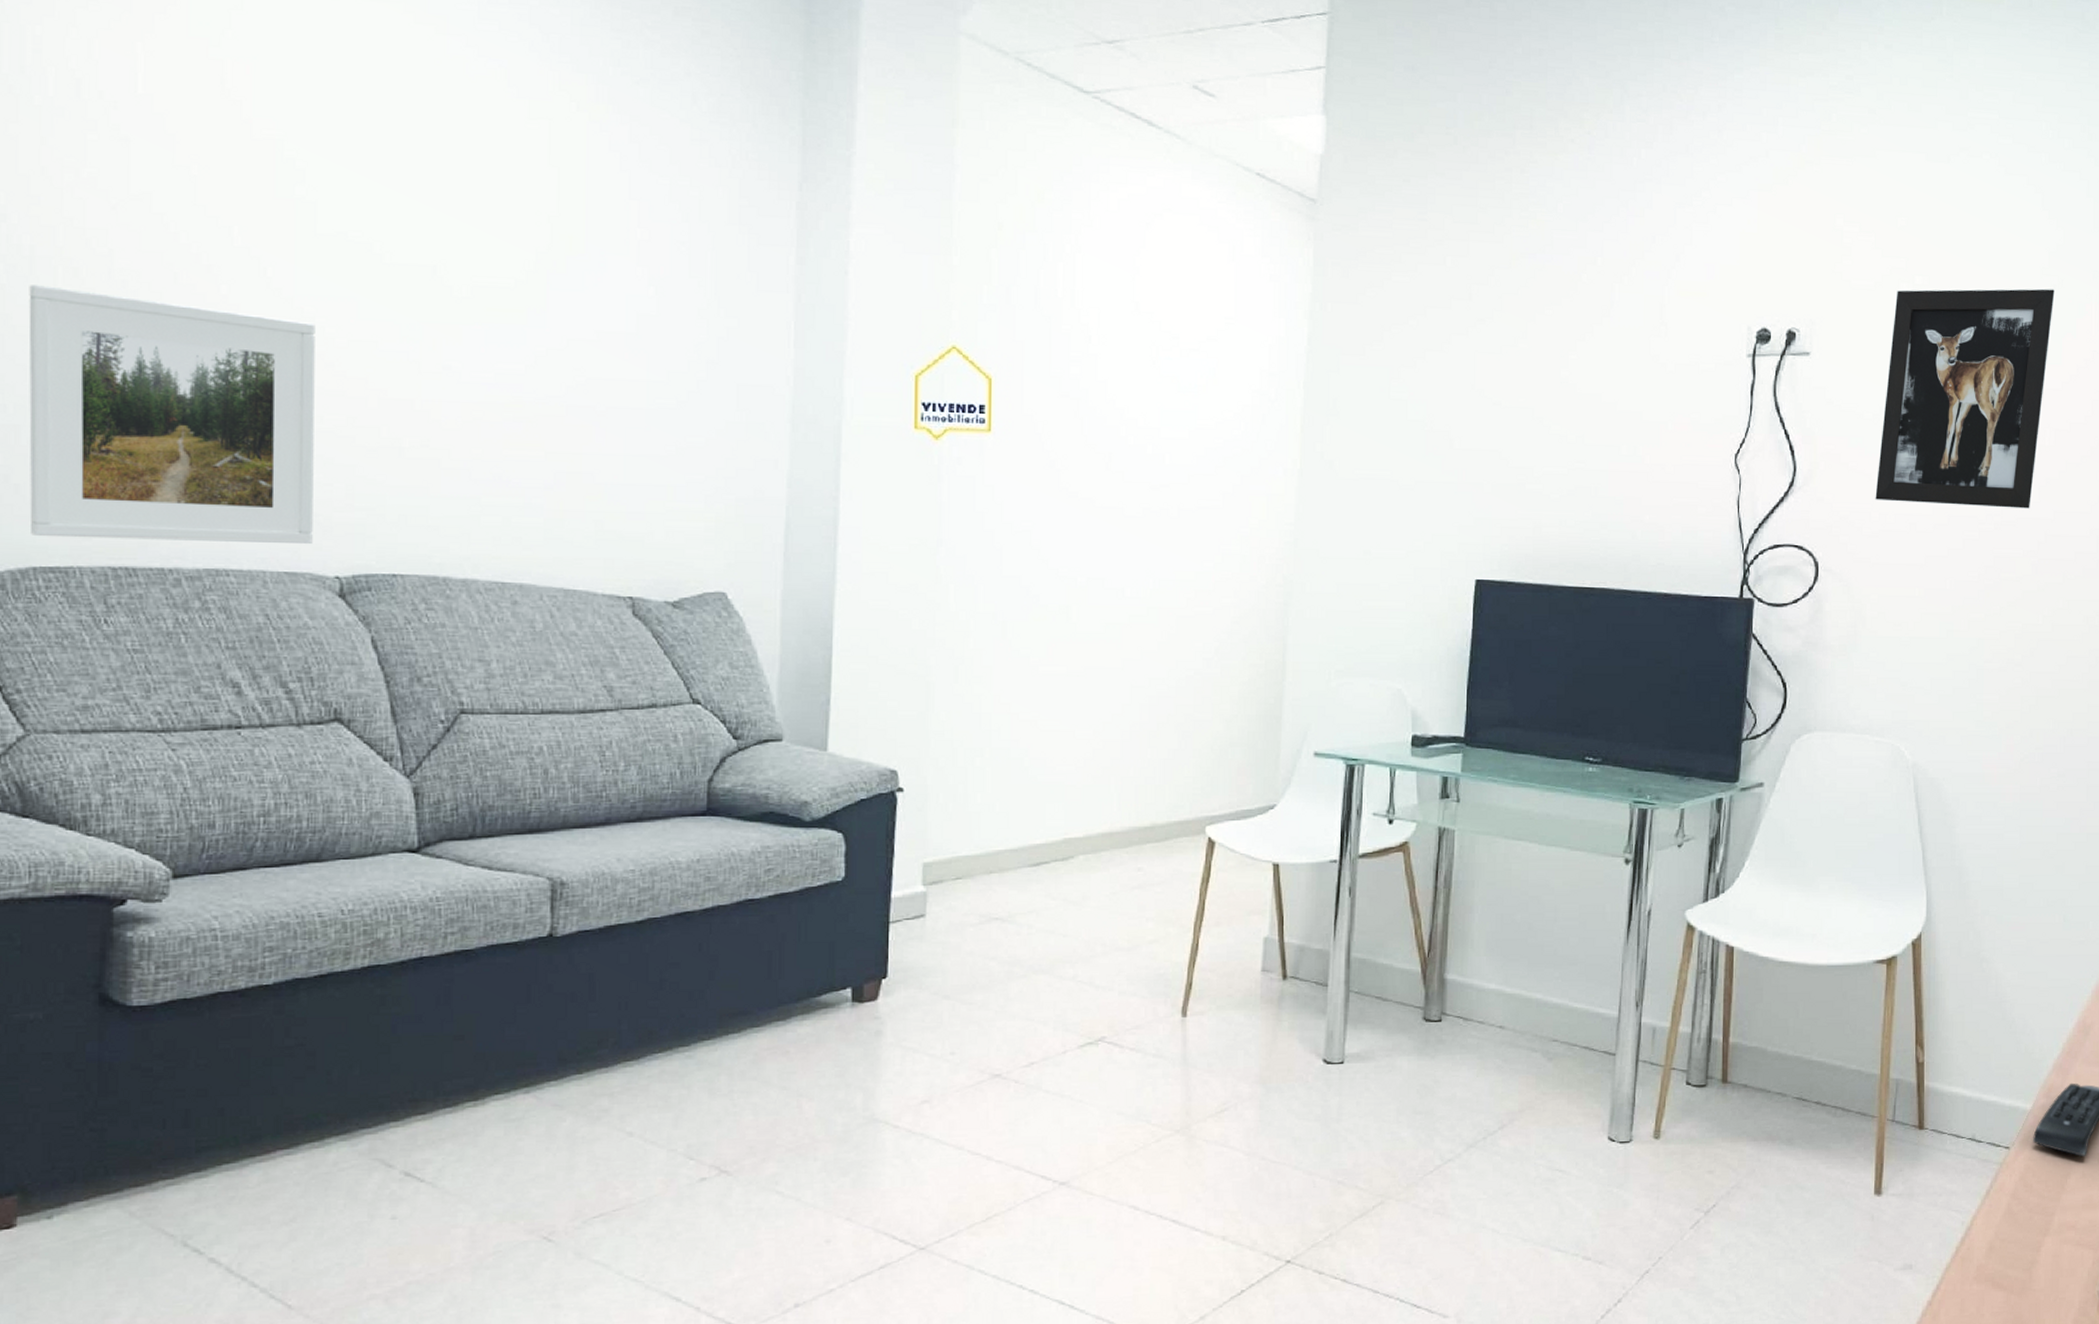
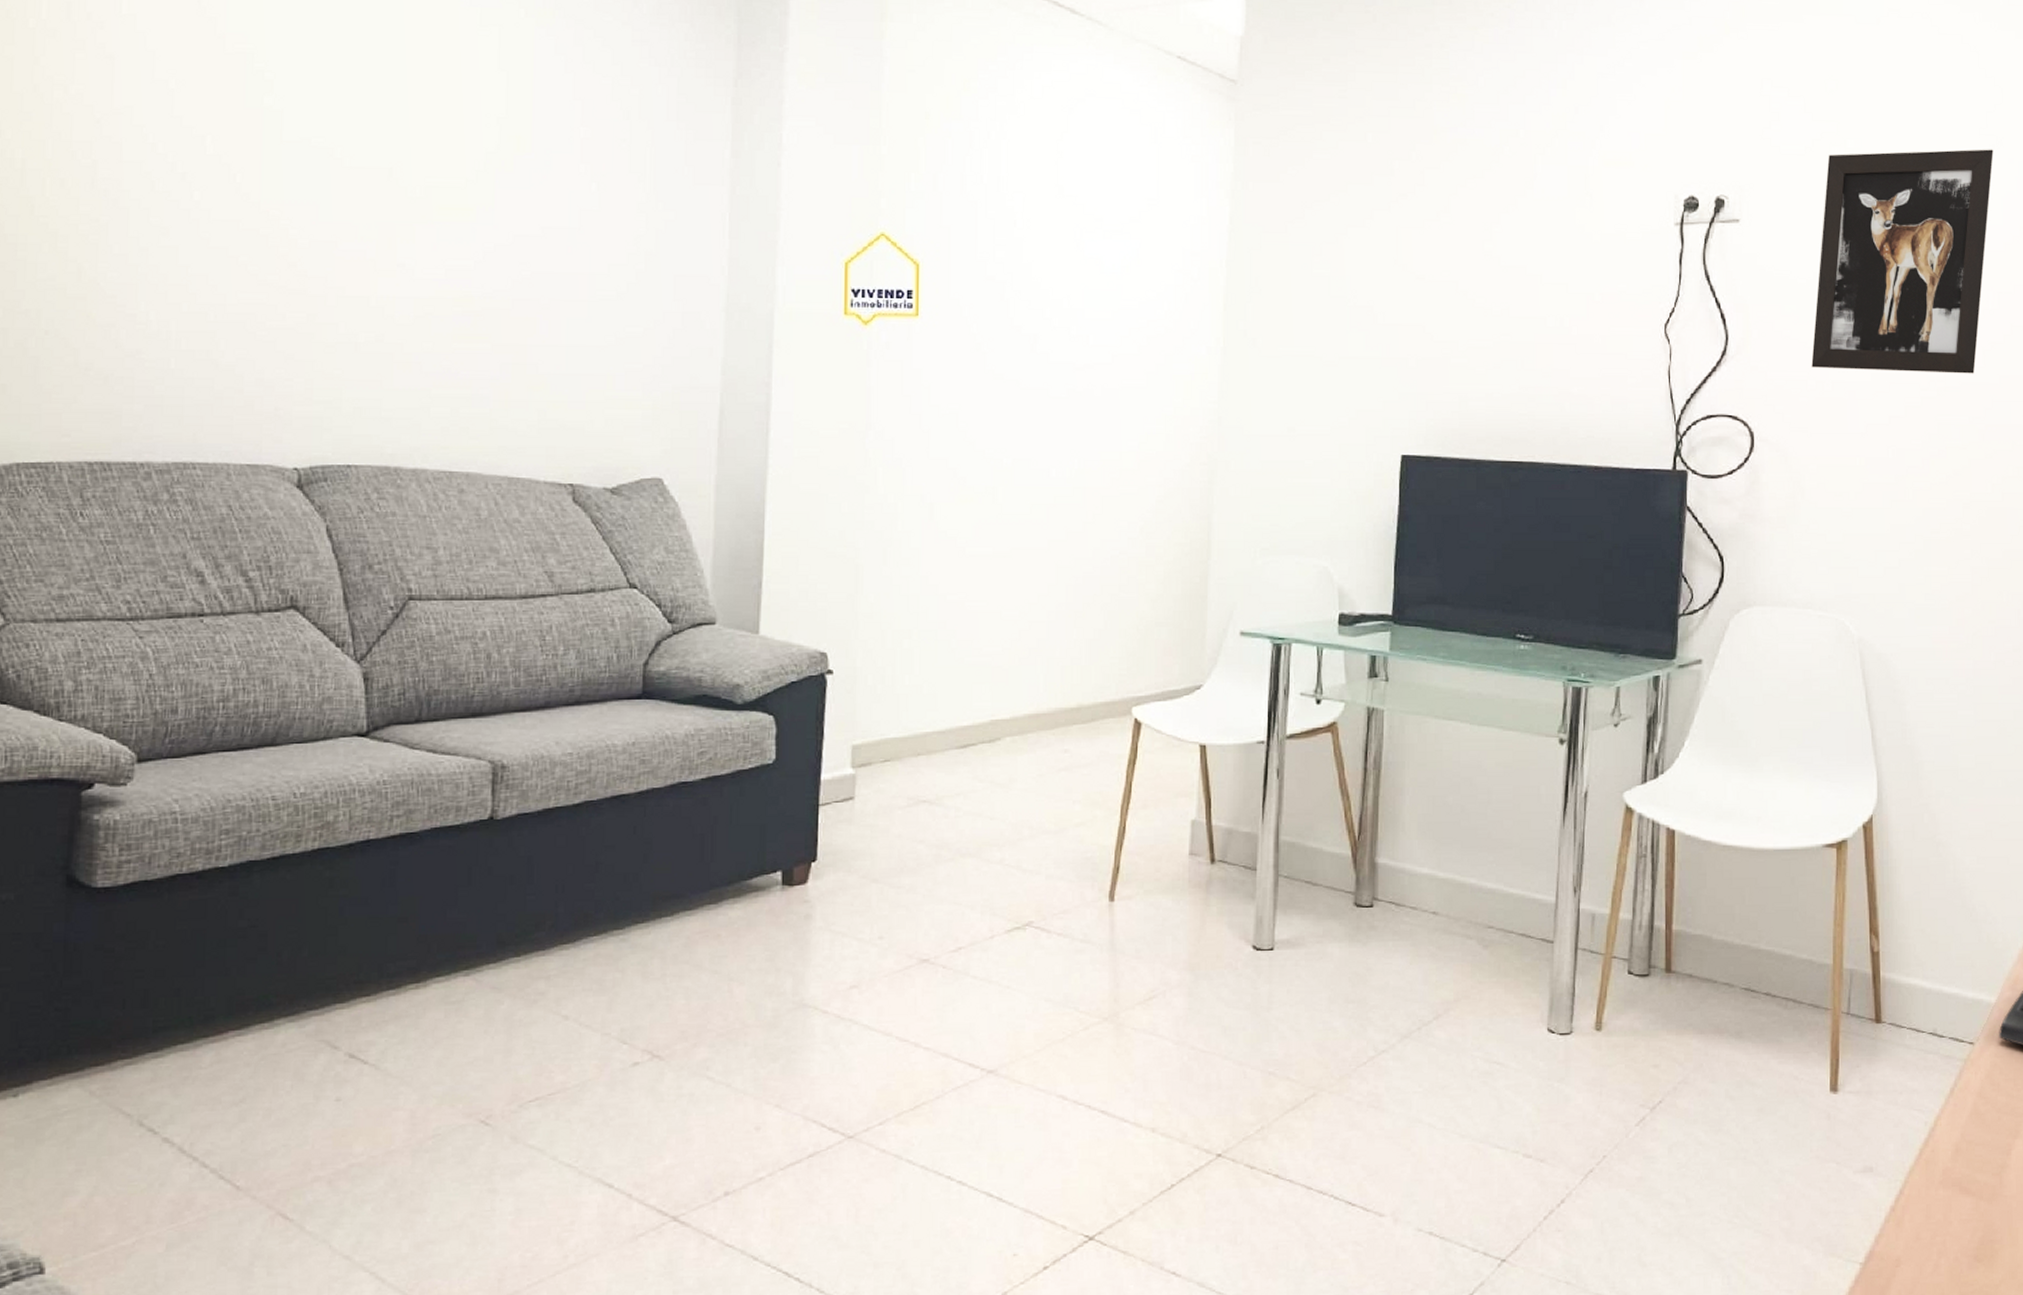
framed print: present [28,285,315,545] -> none [14,196,280,438]

